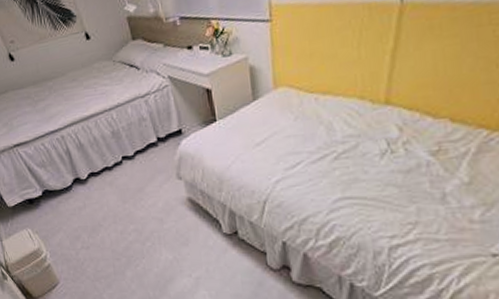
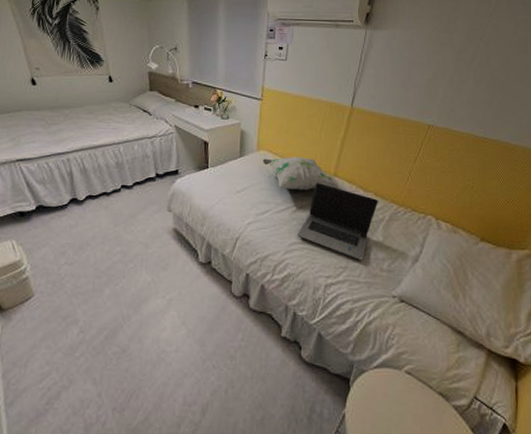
decorative pillow: none [283,86,395,133] -> present [263,157,339,190]
laptop computer: none [342,116,457,211] -> present [297,183,378,260]

